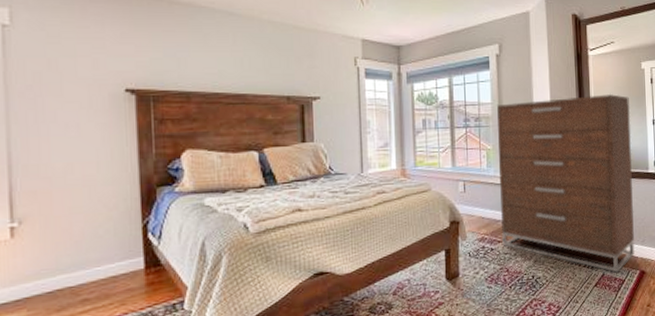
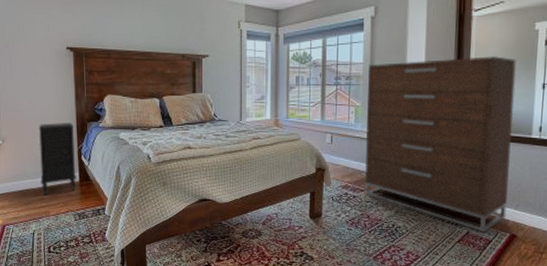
nightstand: none [79,190,140,295] -> present [38,123,76,195]

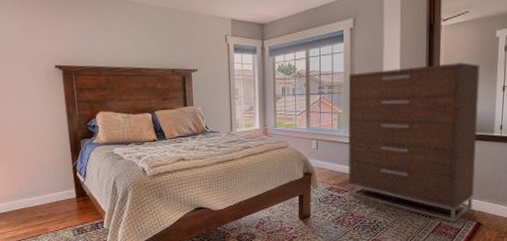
nightstand: present [38,123,76,195] -> none [31,141,73,213]

